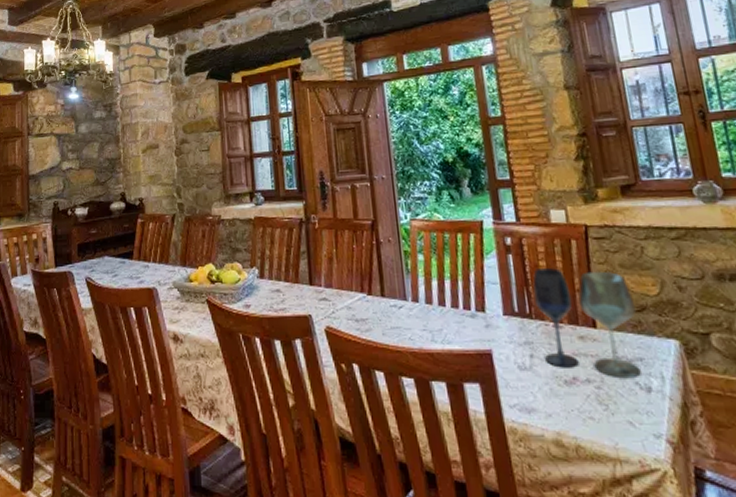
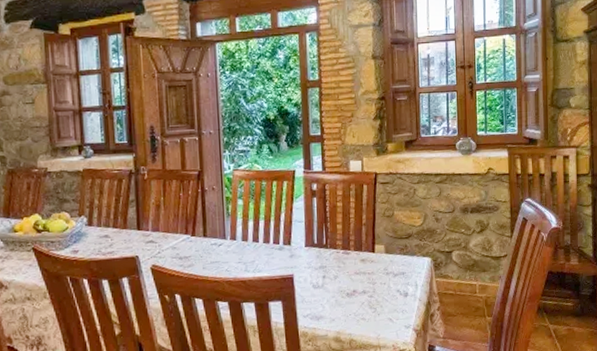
wineglass: present [532,268,579,368] -> none [330,207,359,284]
wine glass: present [578,271,641,377] -> none [364,209,405,288]

